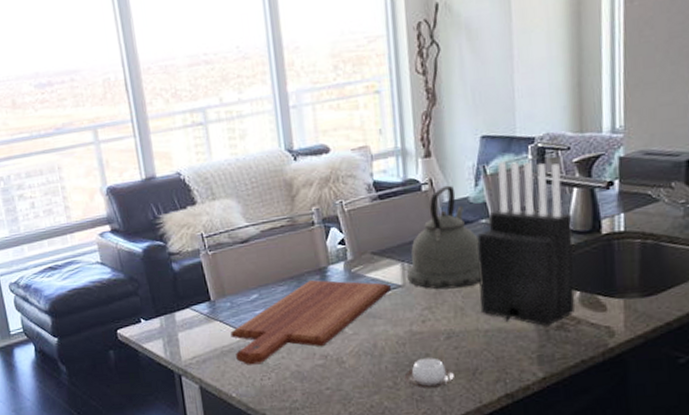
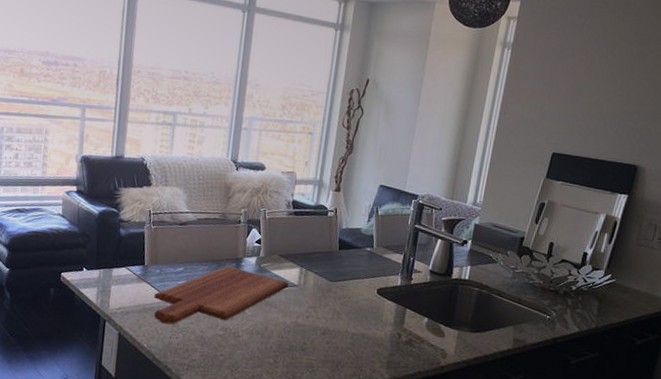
cup: present [404,358,454,389] -> none [283,345,322,372]
kettle: present [406,185,481,290] -> none [302,216,362,297]
knife block: present [477,160,575,327] -> none [352,207,434,341]

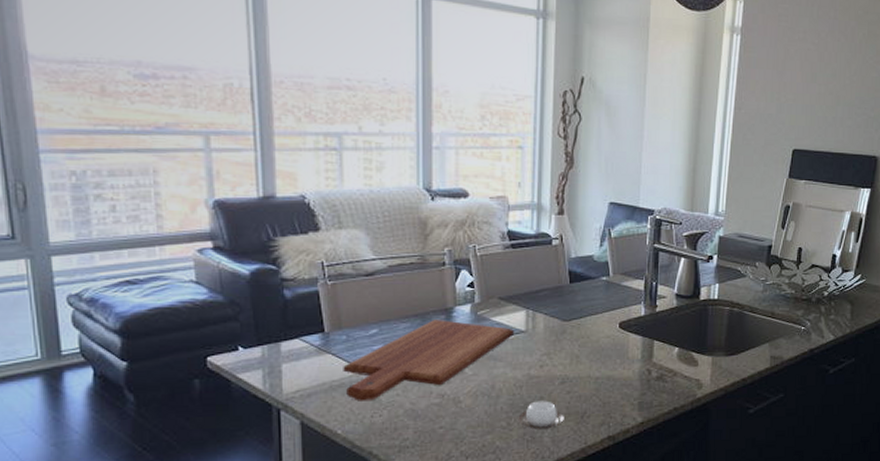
cup: none [283,345,322,372] -> present [518,401,564,430]

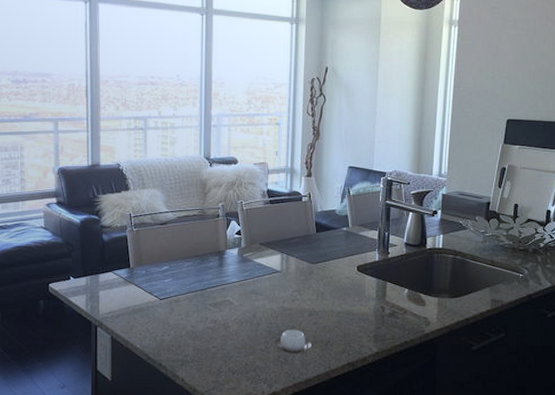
cutting board: present [343,320,514,401] -> none [142,260,271,323]

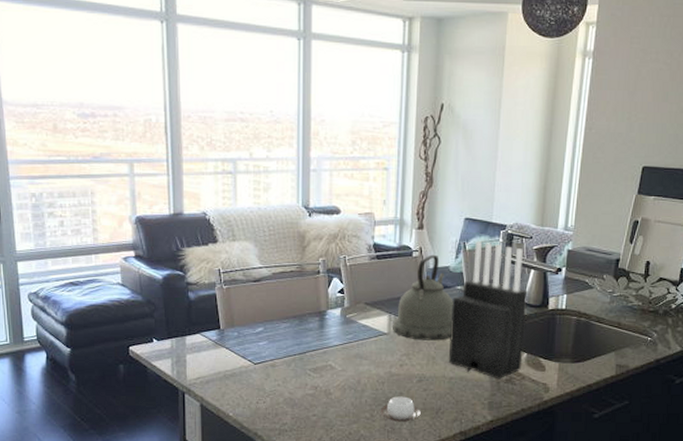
kettle: none [284,199,340,278] -> present [391,254,454,341]
knife block: none [336,186,408,314] -> present [448,240,529,380]

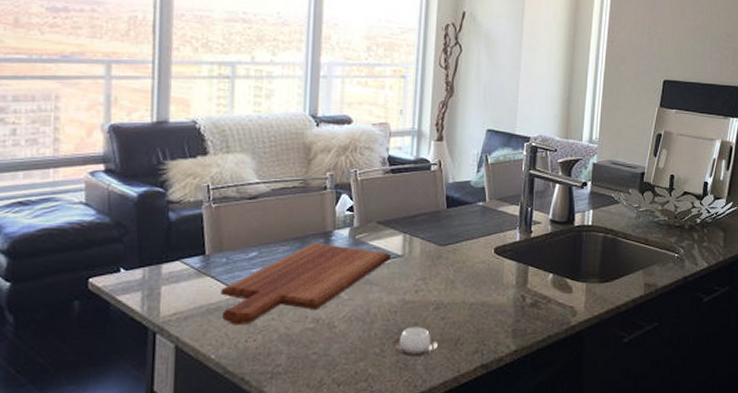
cutting board: none [234,321,378,389] -> present [221,243,391,325]
kettle: present [391,254,454,341] -> none [406,168,475,262]
knife block: present [448,240,529,380] -> none [468,153,554,304]

